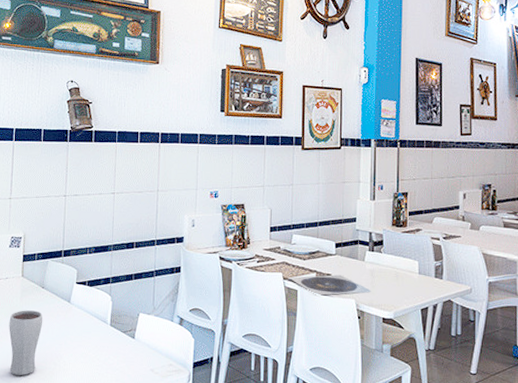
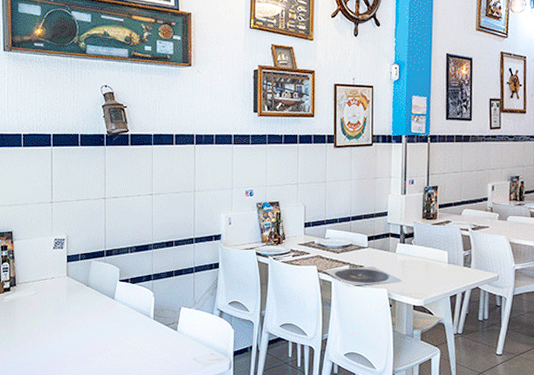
drinking glass: present [9,310,43,375] -> none [57,307,90,367]

